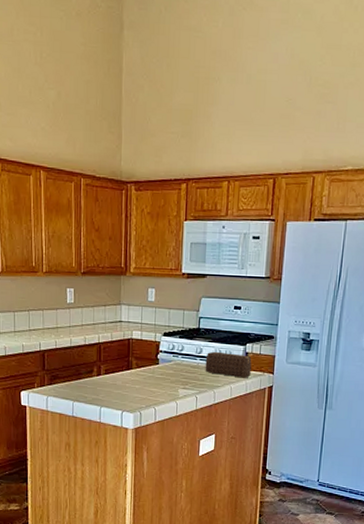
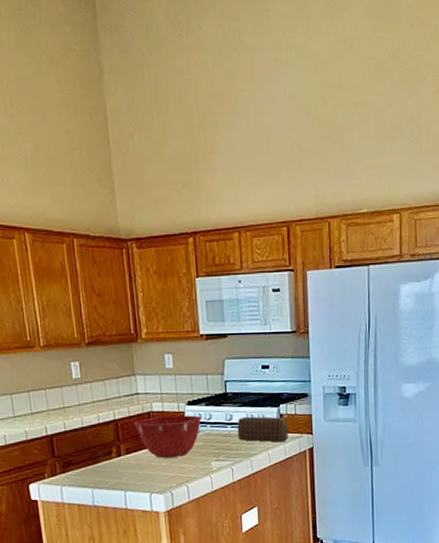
mixing bowl: none [115,344,175,382] -> present [134,415,202,458]

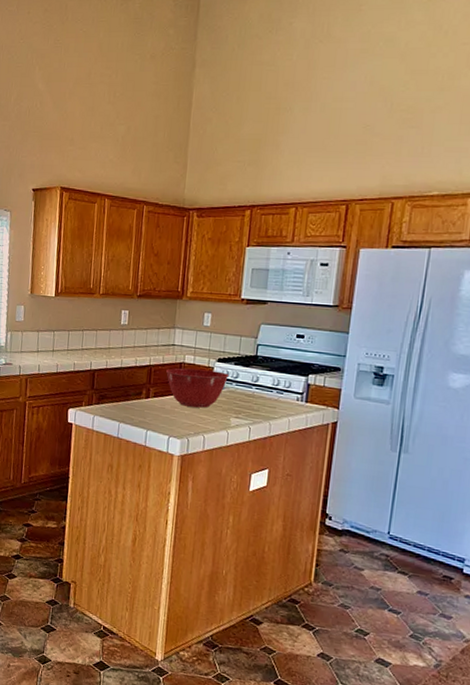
speaker: present [237,416,288,443] -> none [260,380,314,412]

